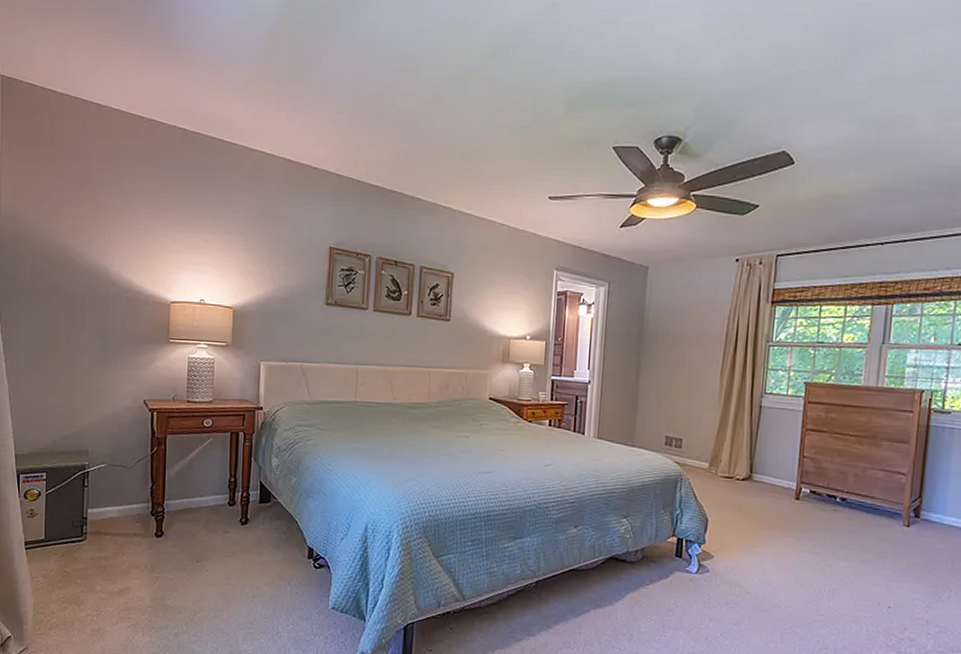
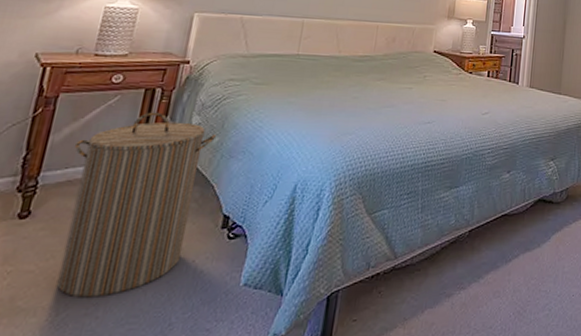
laundry hamper: none [185,453,294,605] -> present [56,112,217,298]

